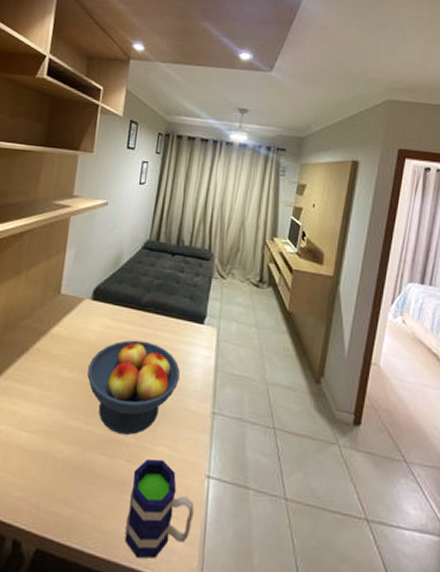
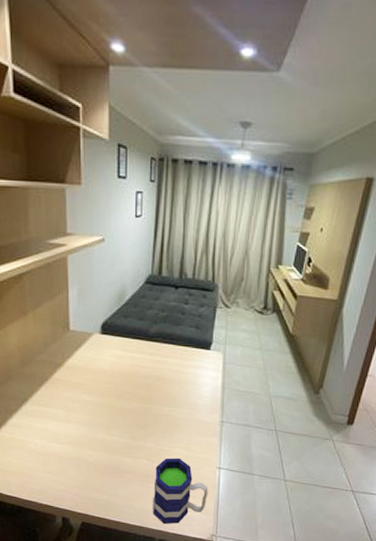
fruit bowl: present [87,340,180,435] -> none [106,367,190,441]

